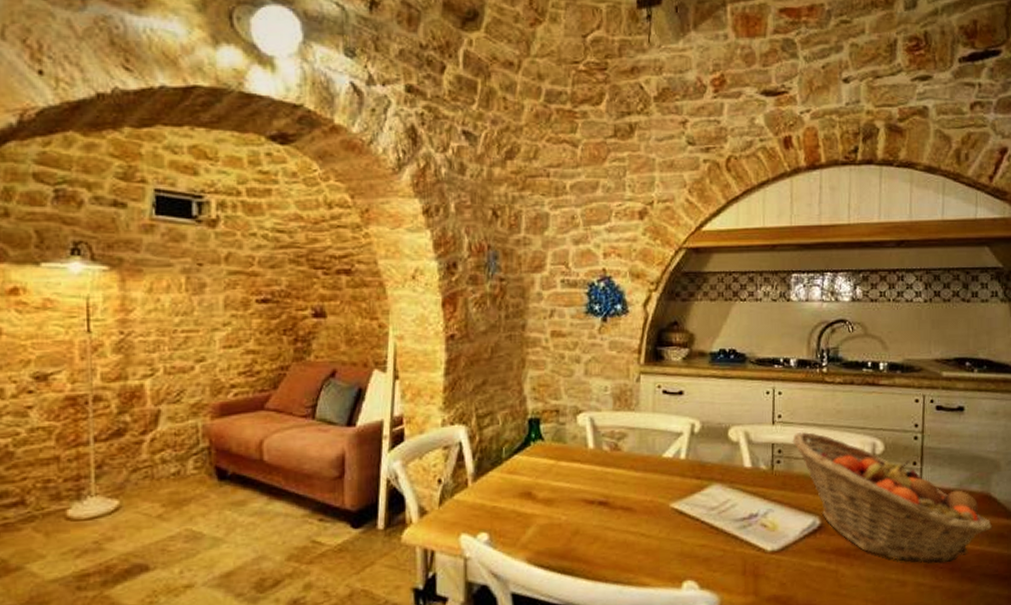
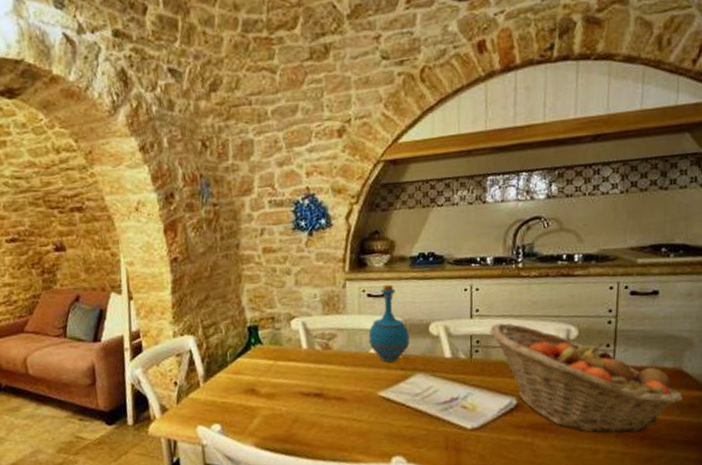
bottle: none [662,381,707,469] -> present [368,284,410,362]

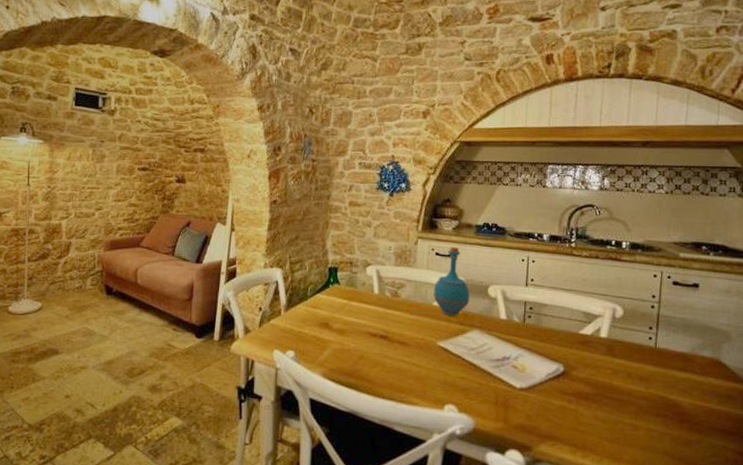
fruit basket: present [489,322,684,434] -> none [542,293,722,415]

